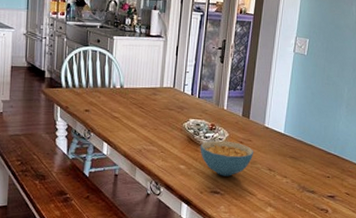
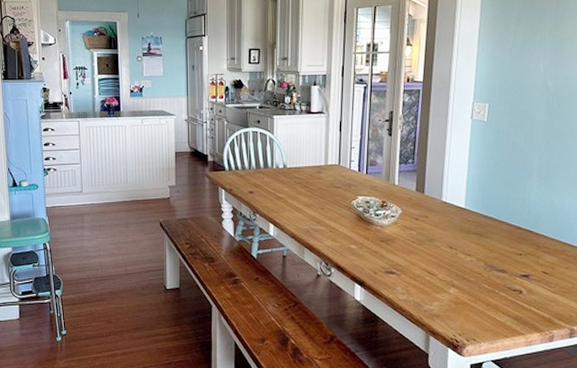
cereal bowl: present [200,140,254,176] -> none [371,218,432,256]

